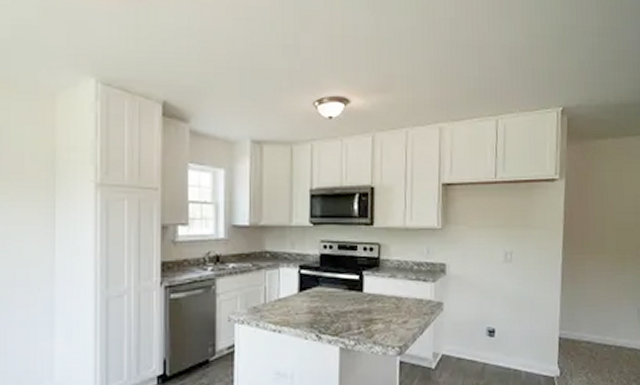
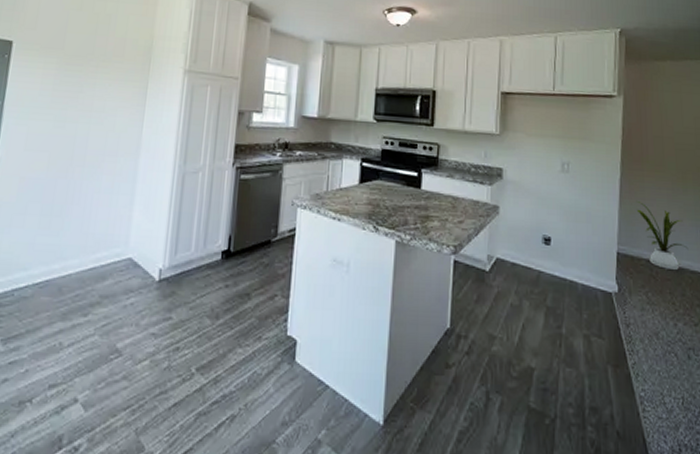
house plant: none [577,285,626,350] -> present [636,201,689,271]

